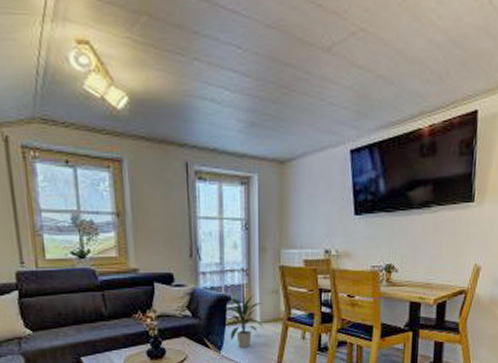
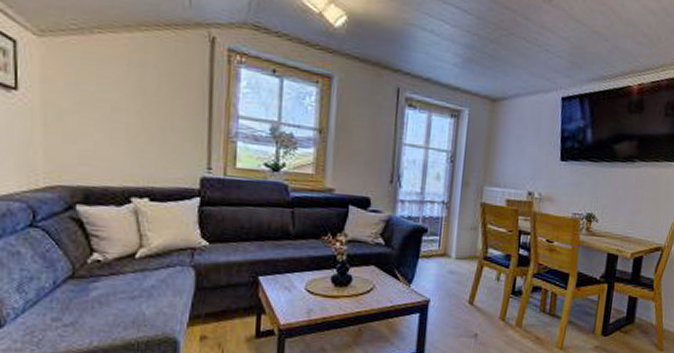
indoor plant: present [225,294,263,349] -> none [421,228,459,285]

